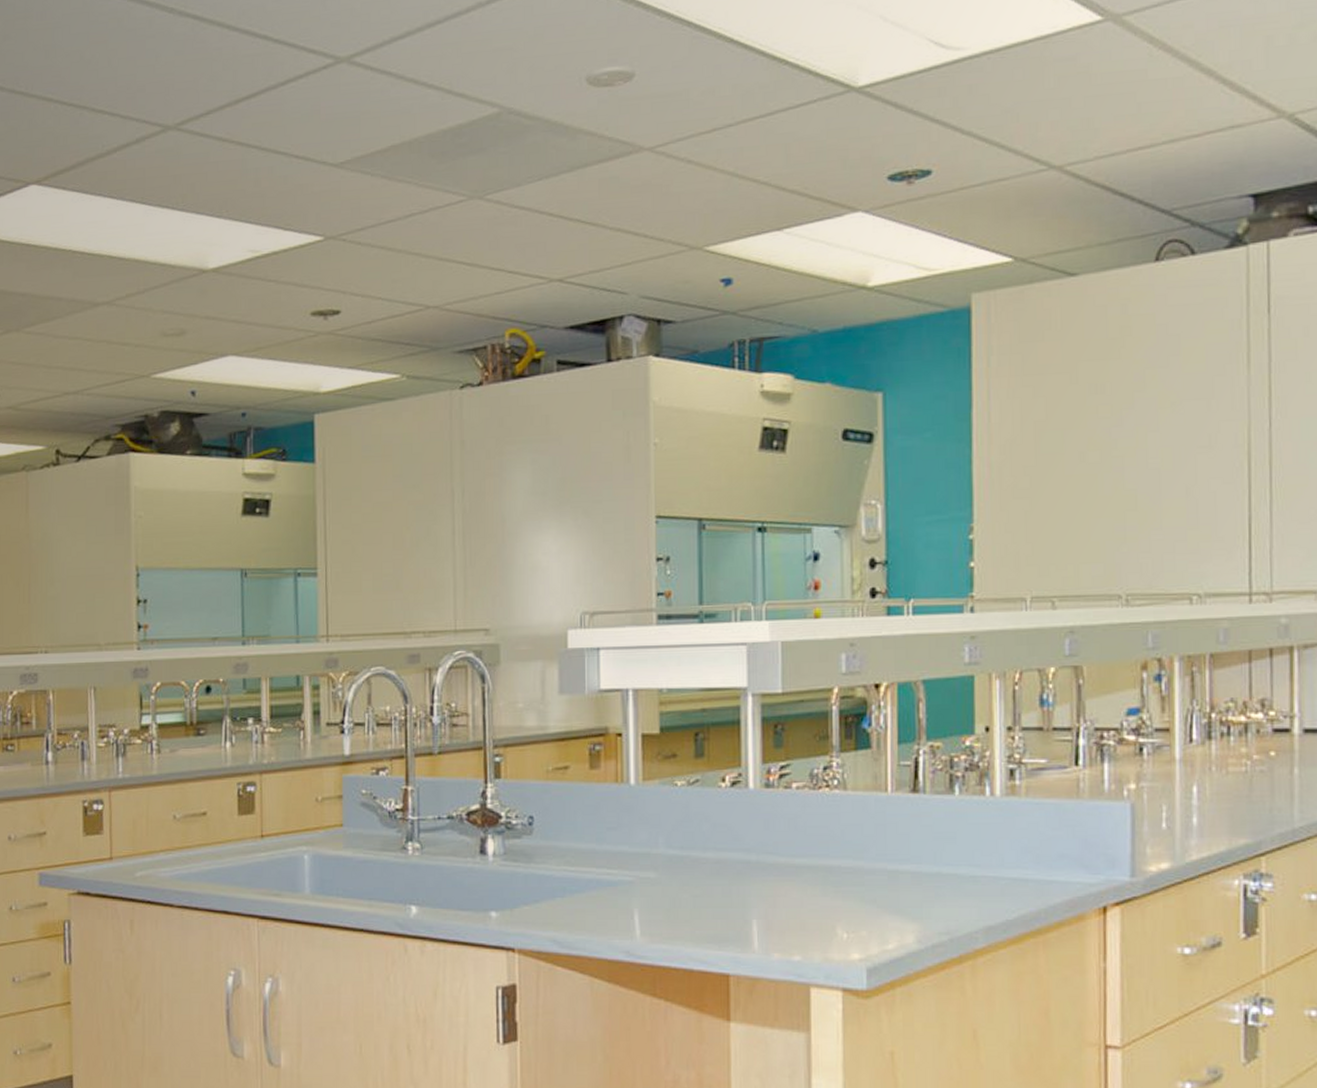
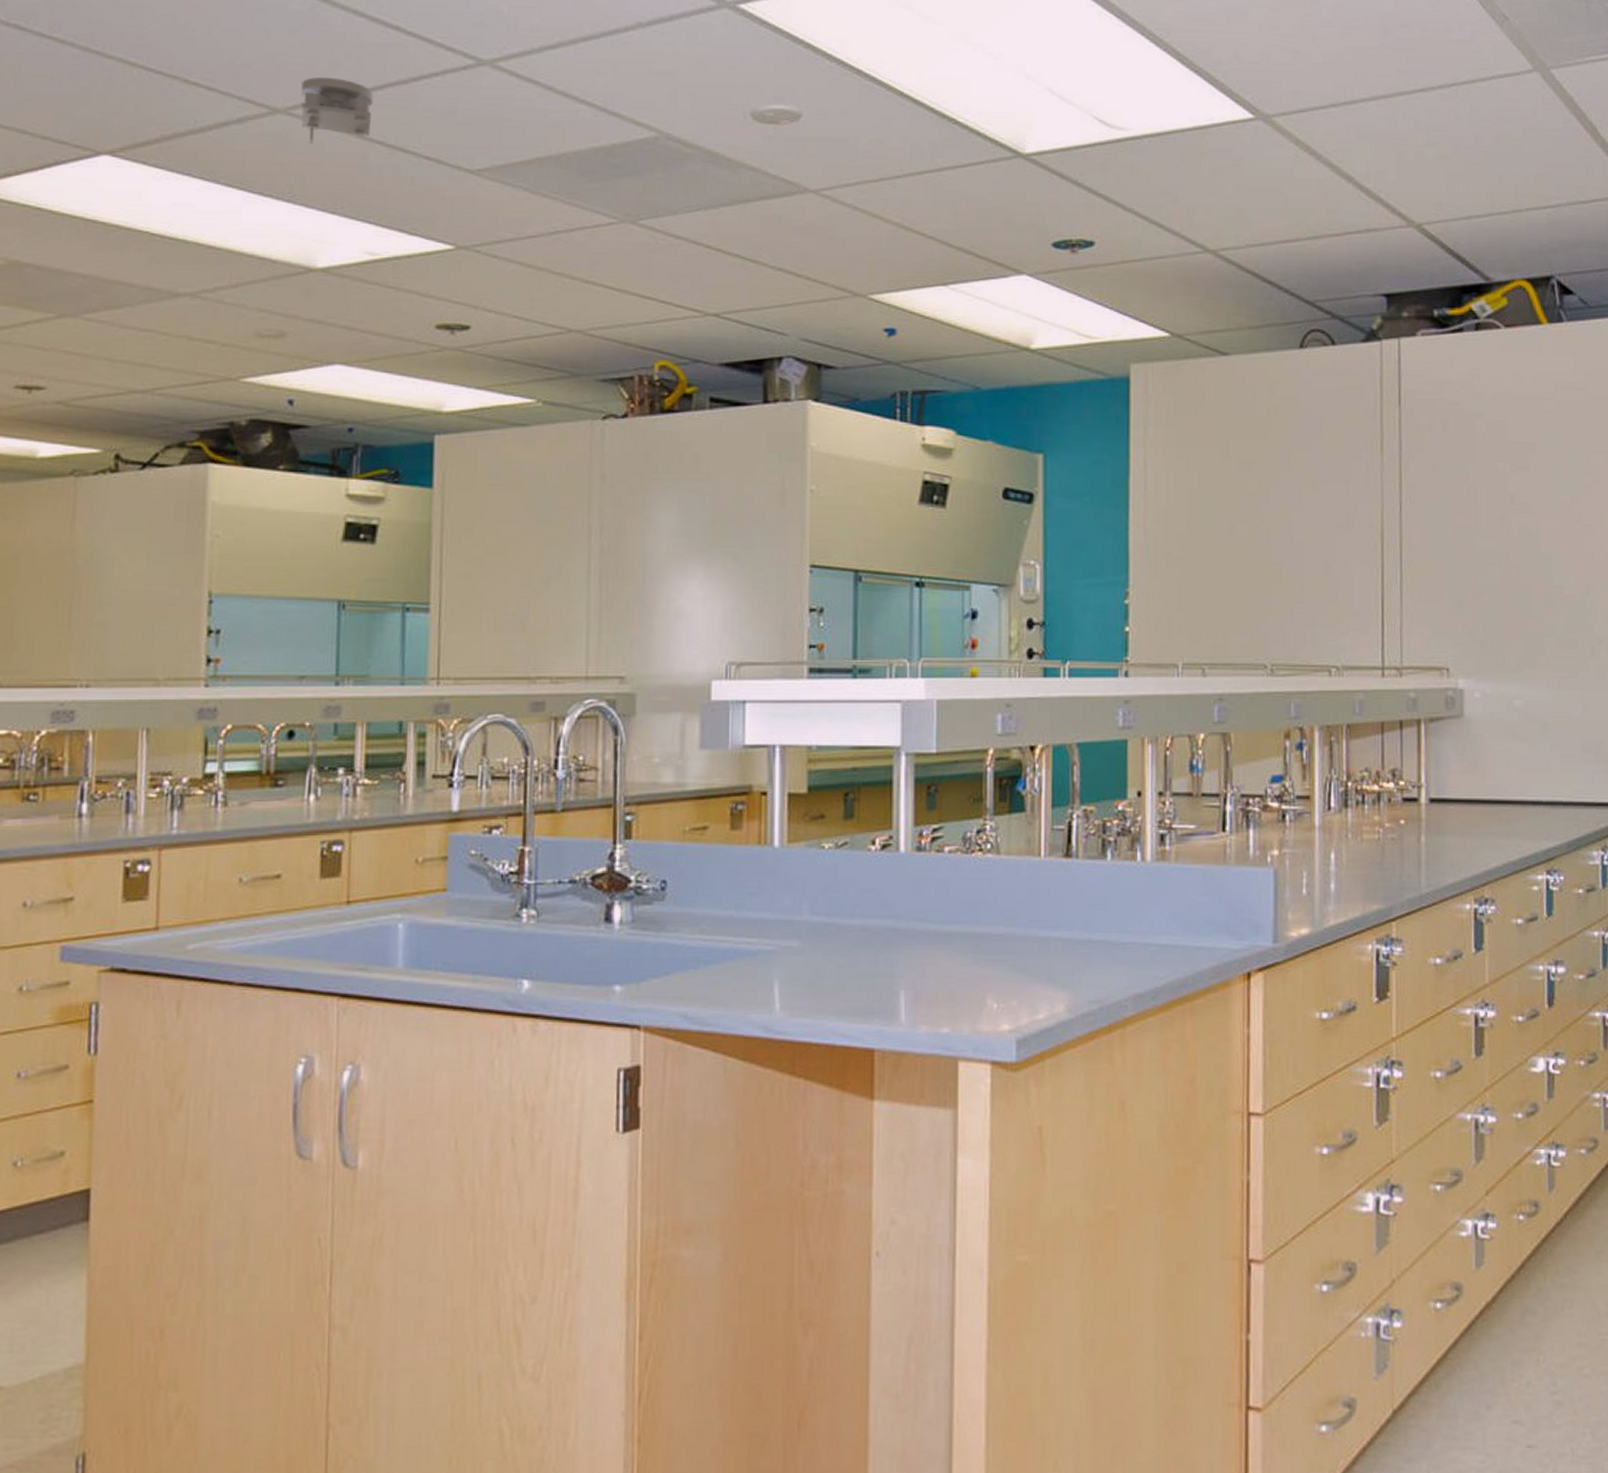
smoke detector: none [186,91,248,155] -> present [300,77,373,144]

